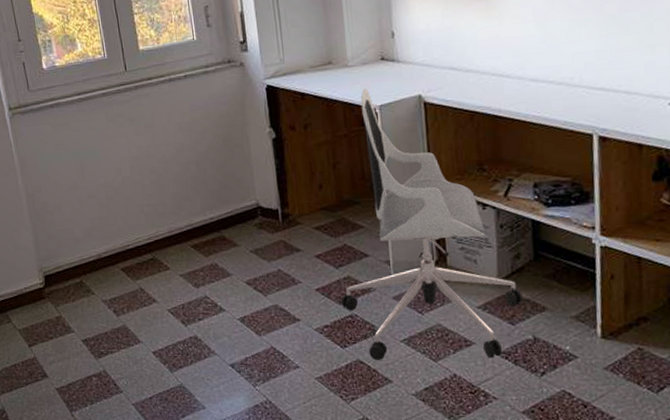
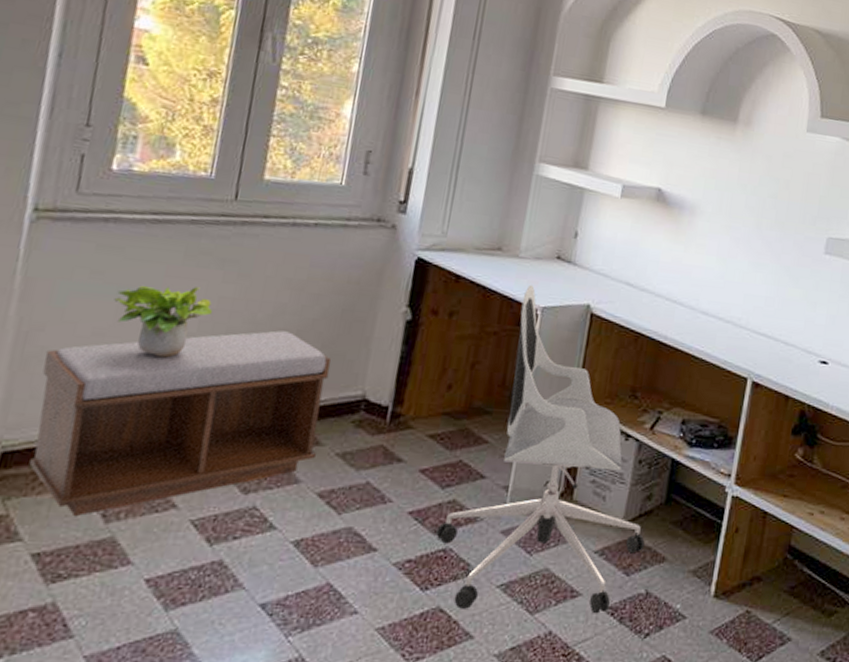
bench: none [47,164,236,313] -> present [29,330,332,516]
potted plant: none [74,142,137,198] -> present [114,285,213,358]

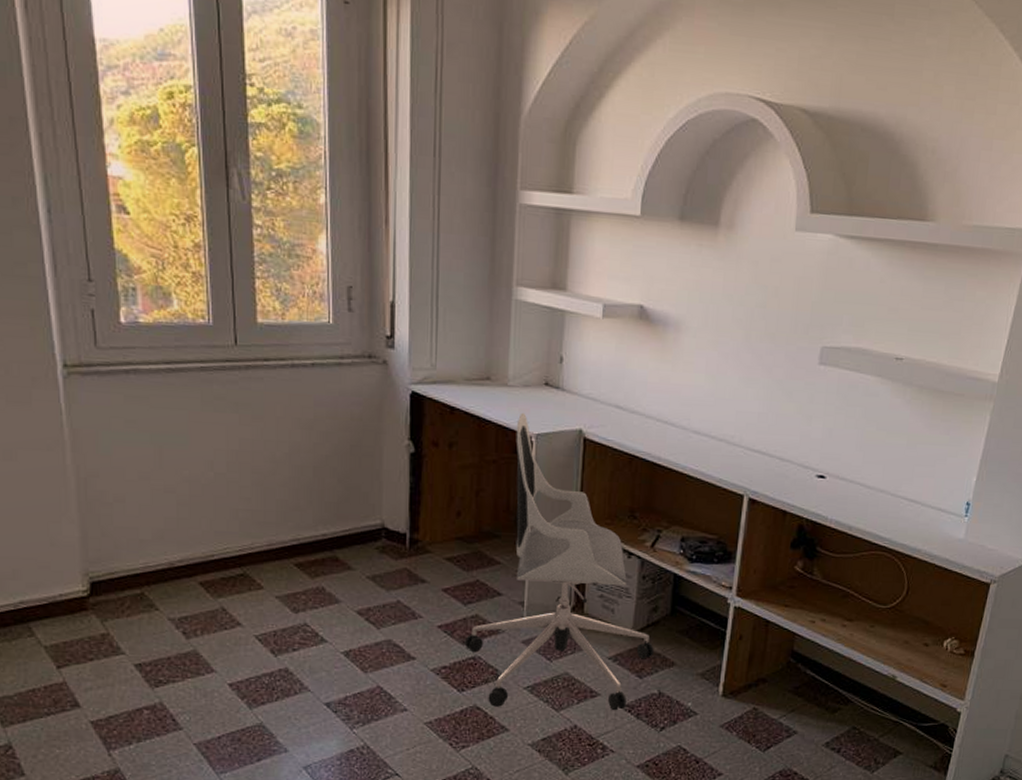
bench: present [29,330,332,516] -> none [105,468,349,633]
potted plant: present [114,285,213,358] -> none [150,431,237,497]

